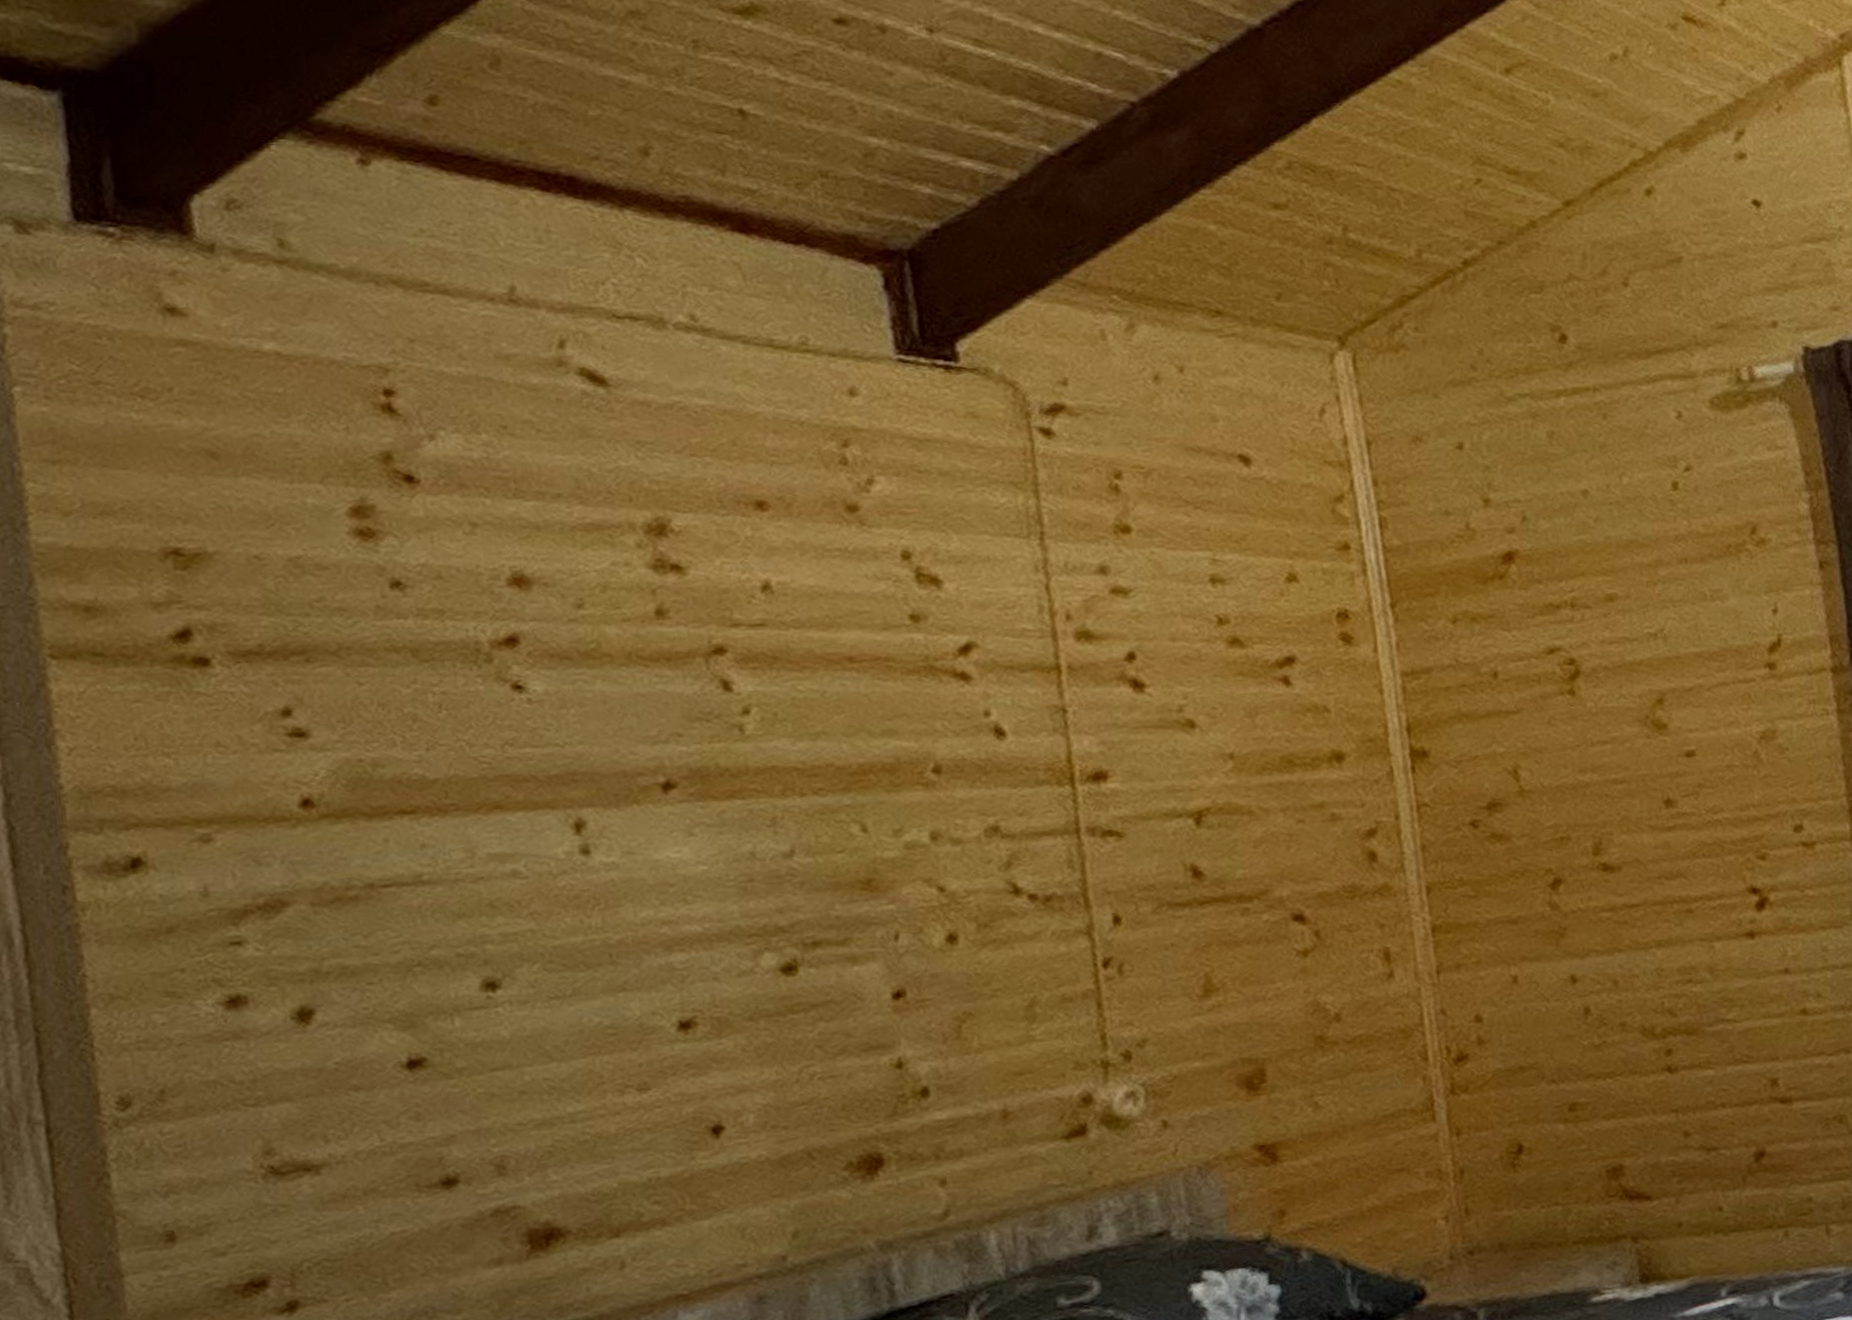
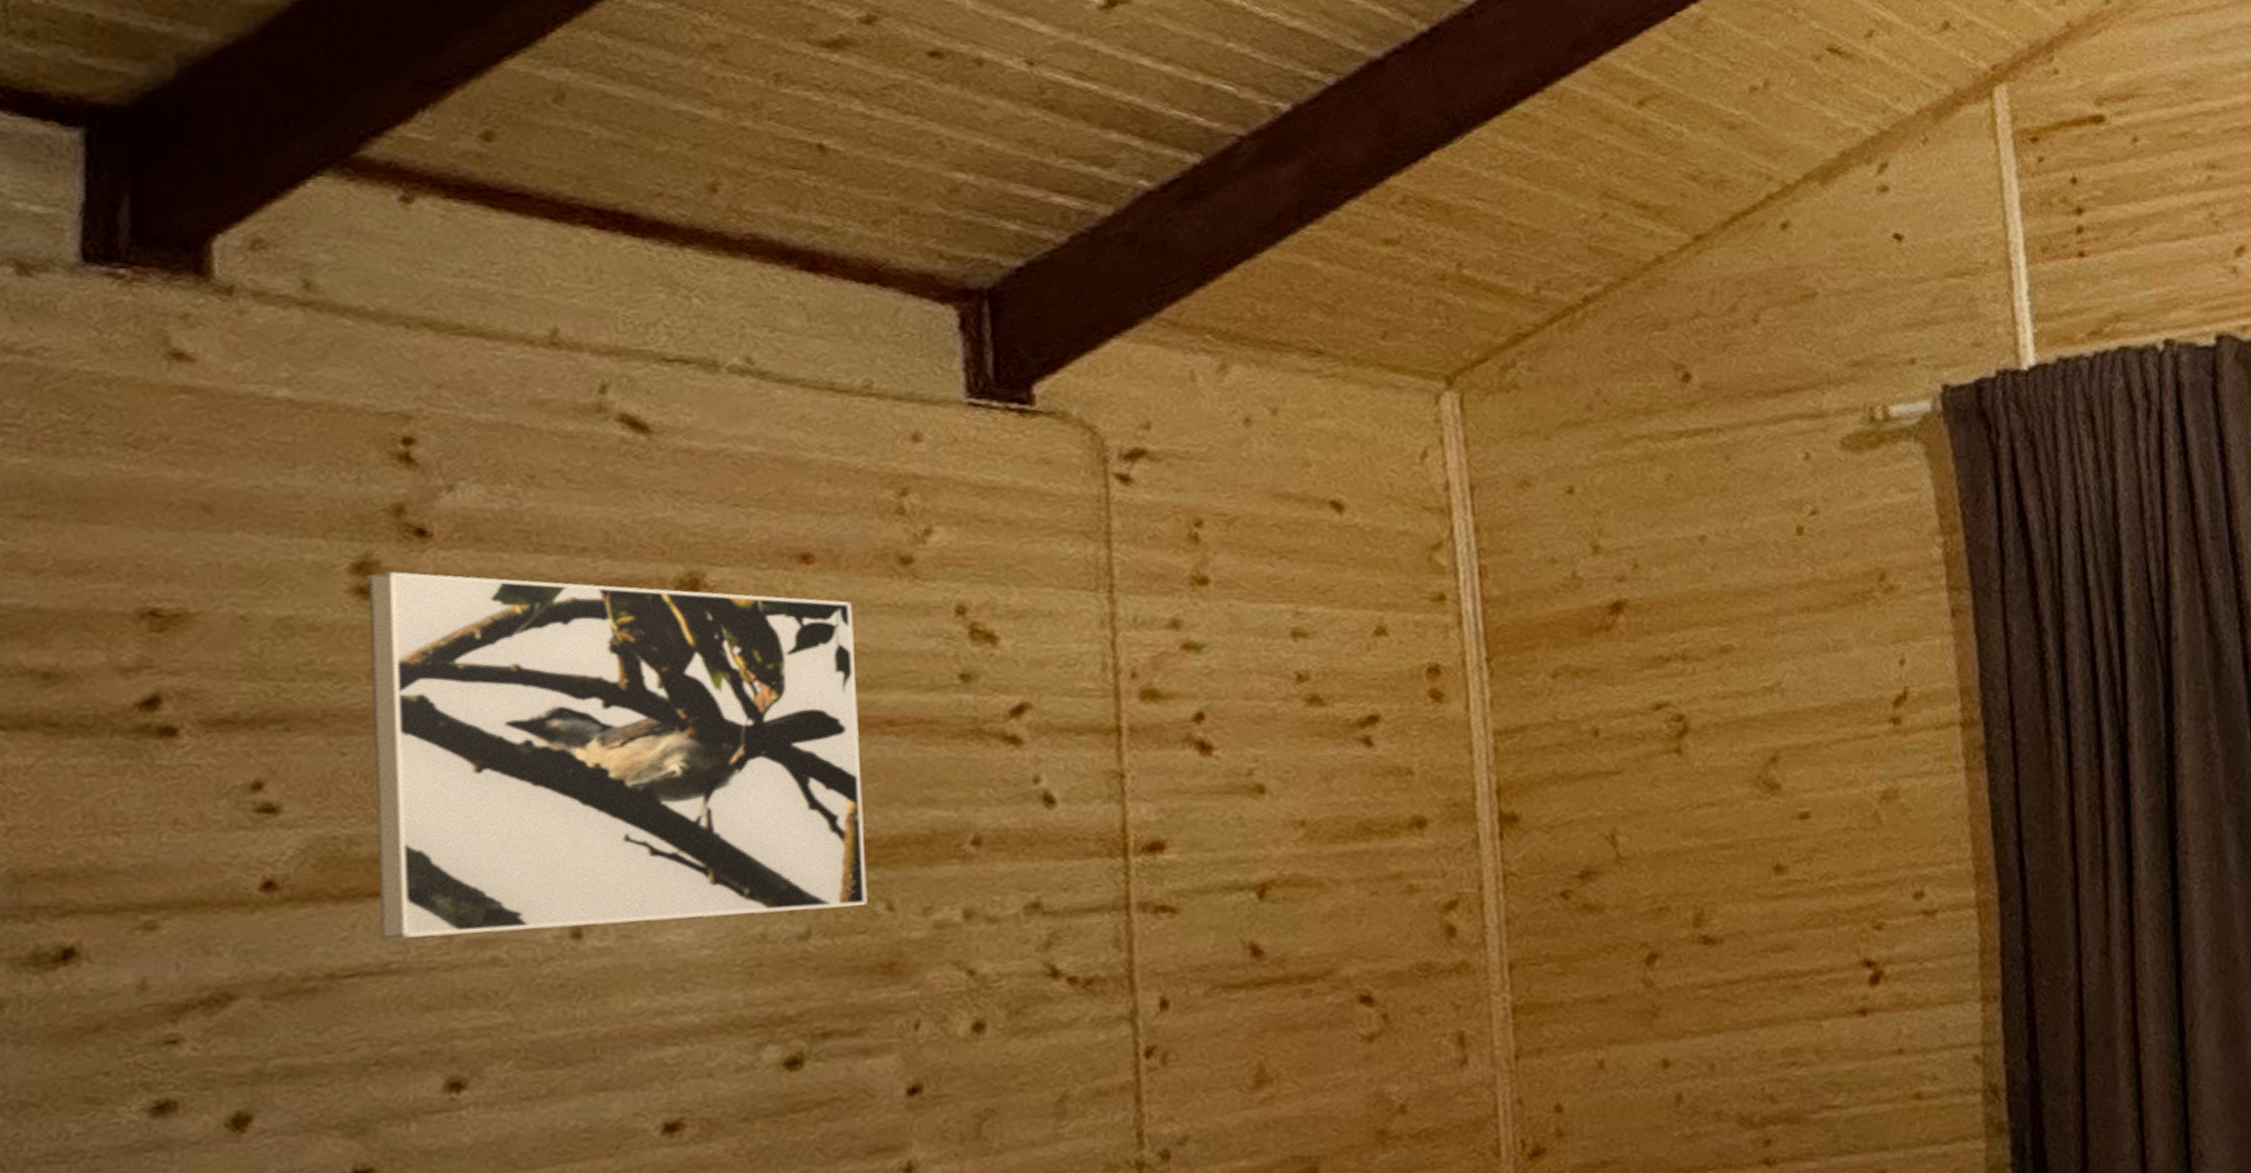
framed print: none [365,515,843,854] -> present [368,572,868,941]

